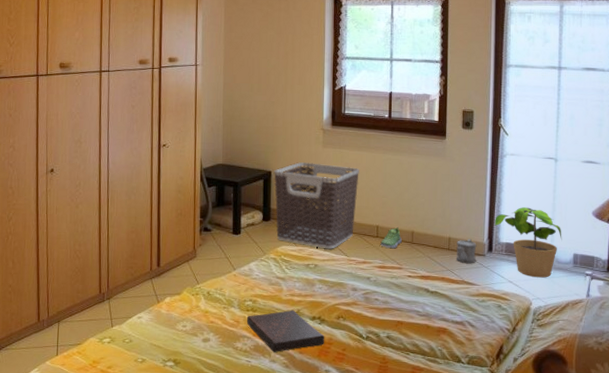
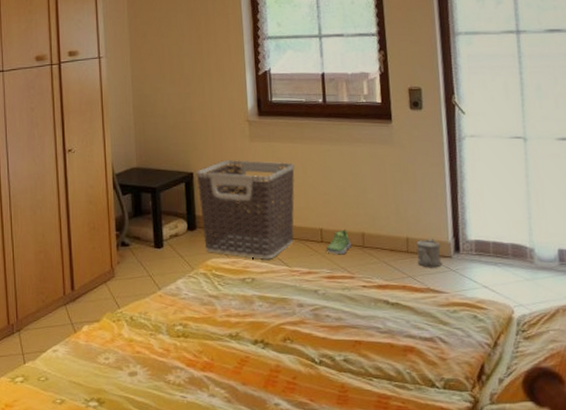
book: present [246,310,324,352] -> none [177,334,271,384]
potted plant: present [494,207,562,278] -> none [458,197,543,280]

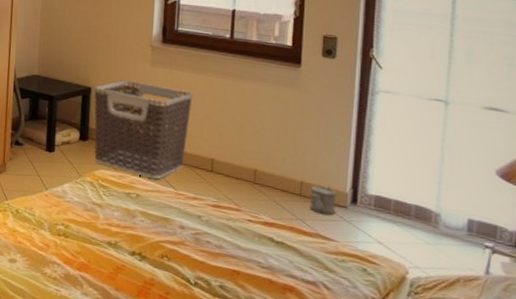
shoe: present [326,228,351,255] -> none [215,162,242,187]

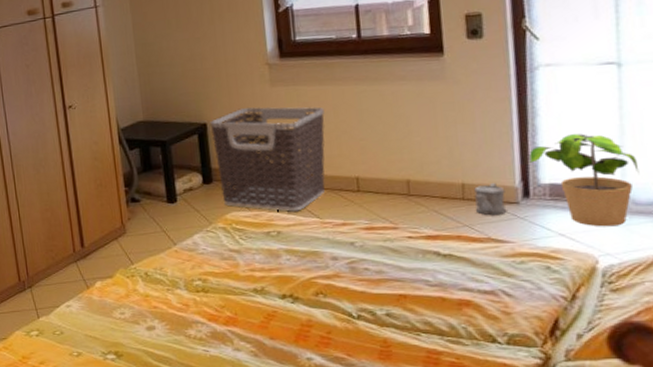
potted plant: none [360,155,453,244] -> present [528,134,640,227]

